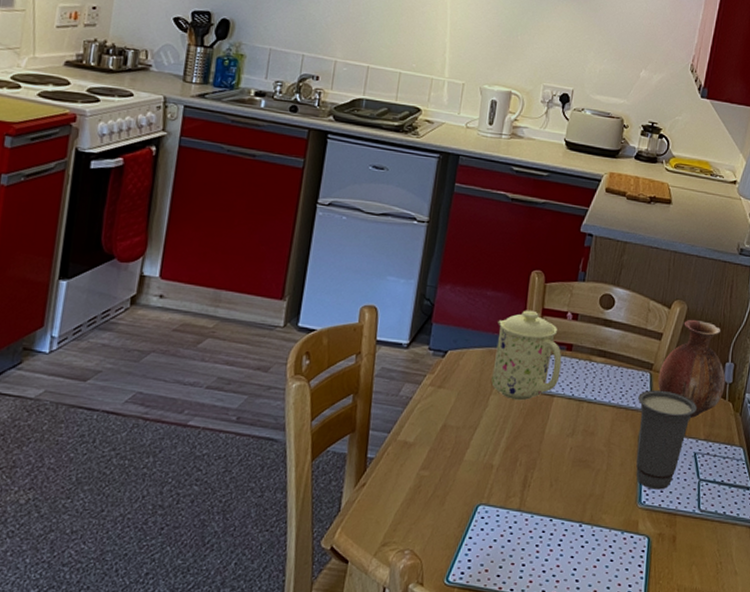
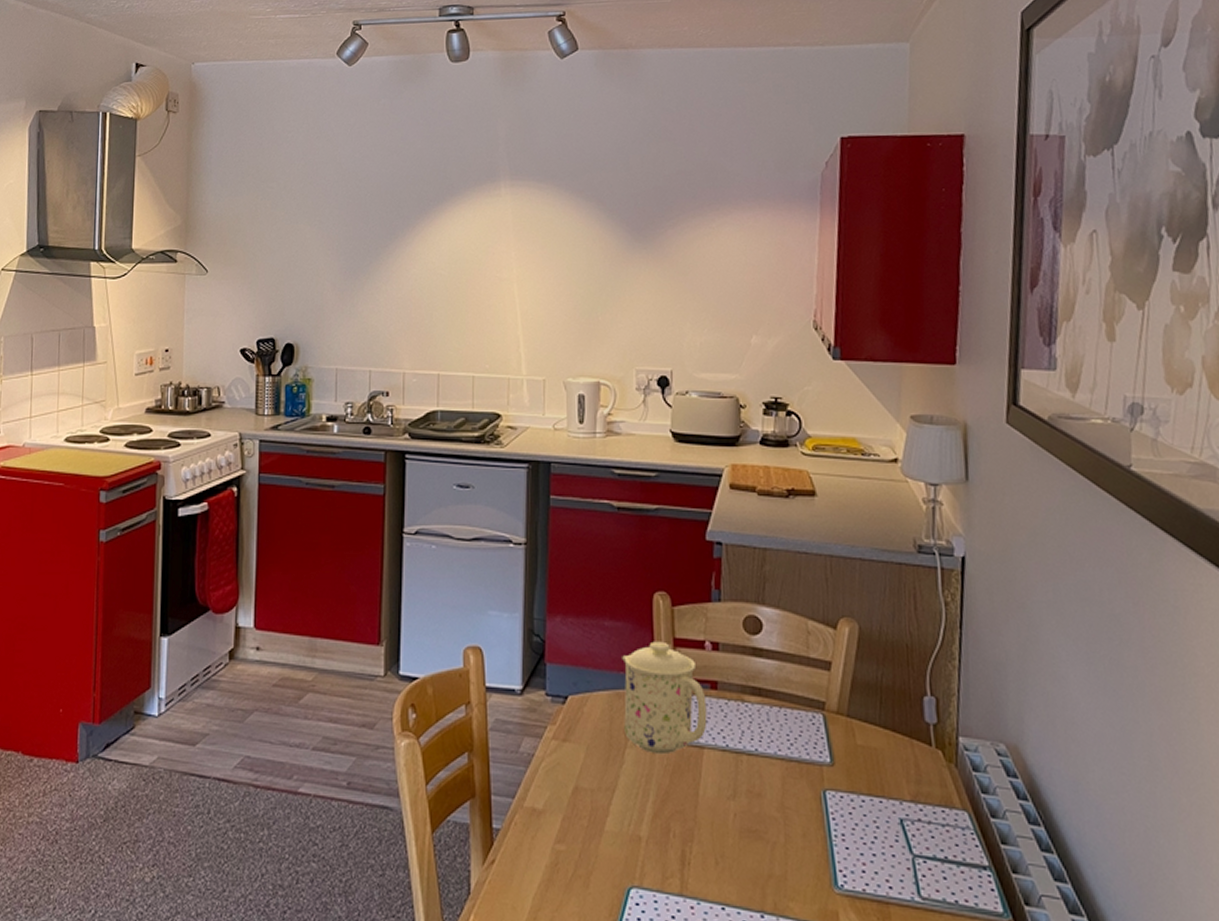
cup: present [636,389,697,490] -> none [812,735,893,869]
vase: present [657,319,726,418] -> none [834,641,928,772]

